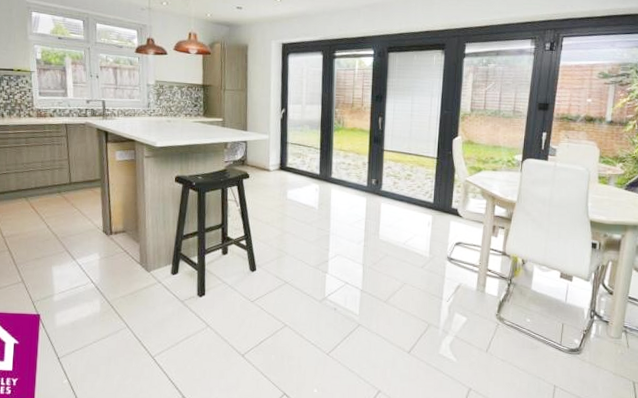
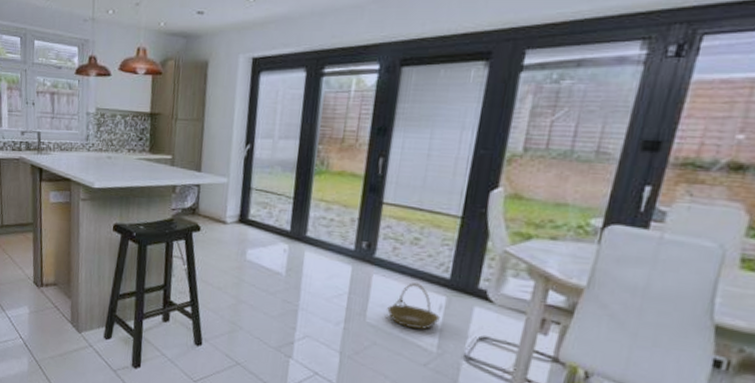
basket: none [393,207,429,241] -> present [387,283,440,330]

